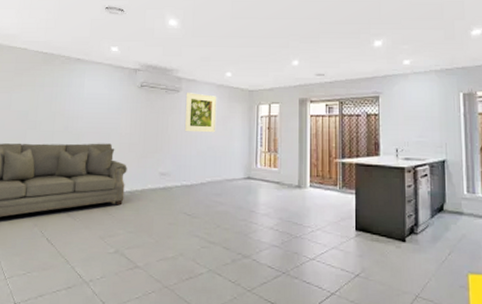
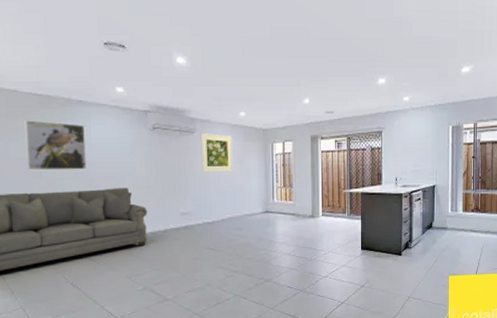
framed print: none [24,75,80,125] -> present [24,120,88,171]

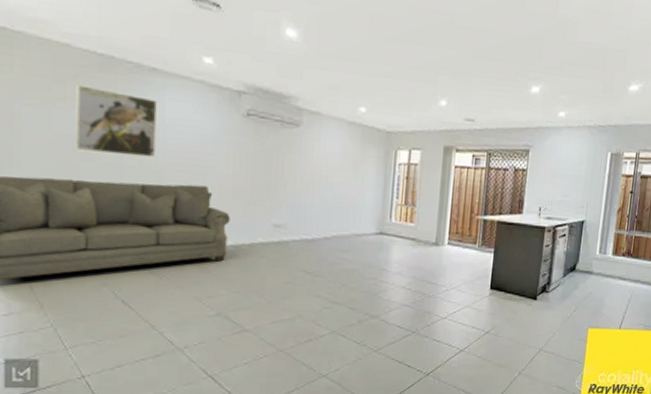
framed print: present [200,133,233,173] -> none [305,128,347,180]

